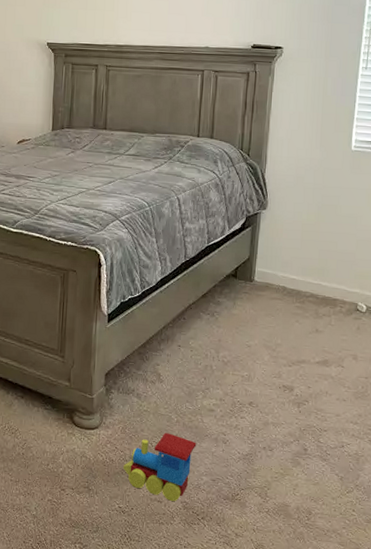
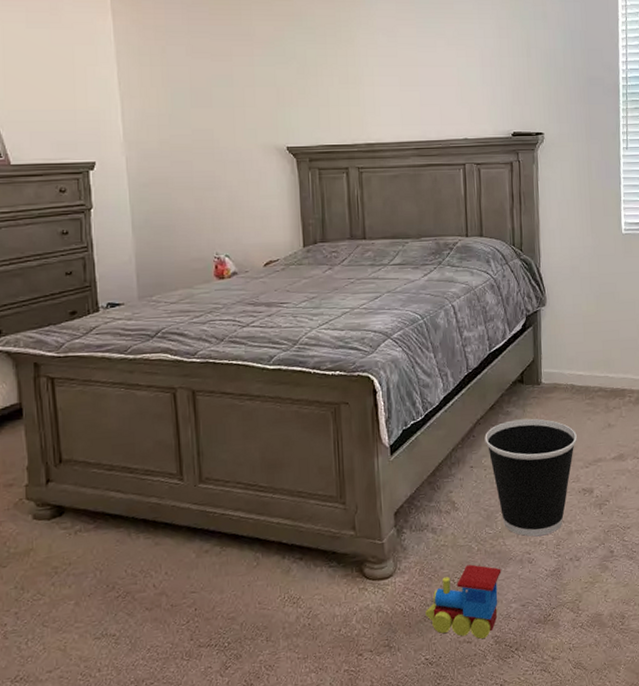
wastebasket: none [194,310,283,421] -> present [485,418,577,537]

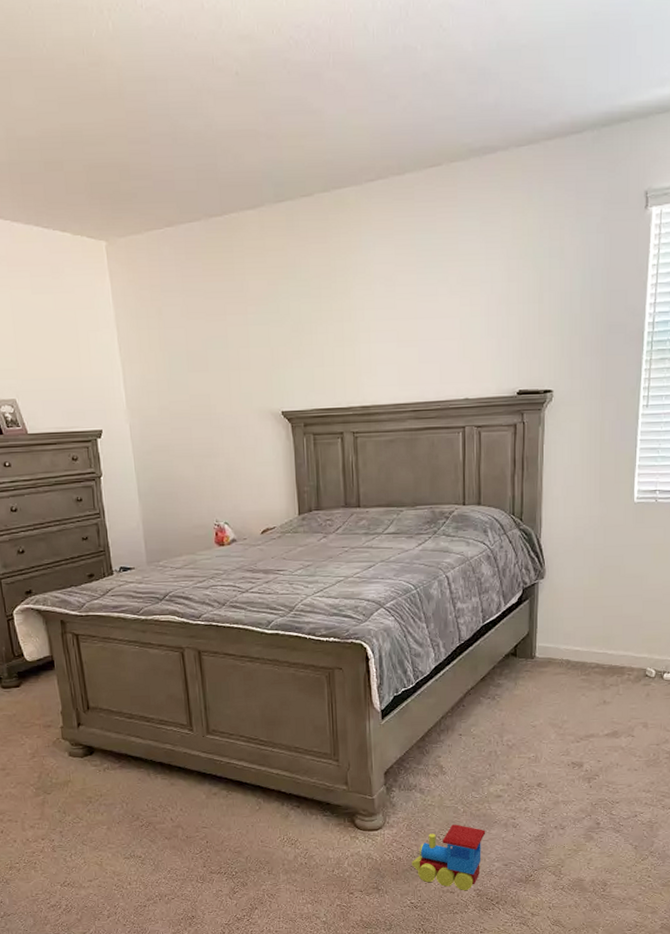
wastebasket: present [485,418,577,537] -> none [474,691,569,804]

